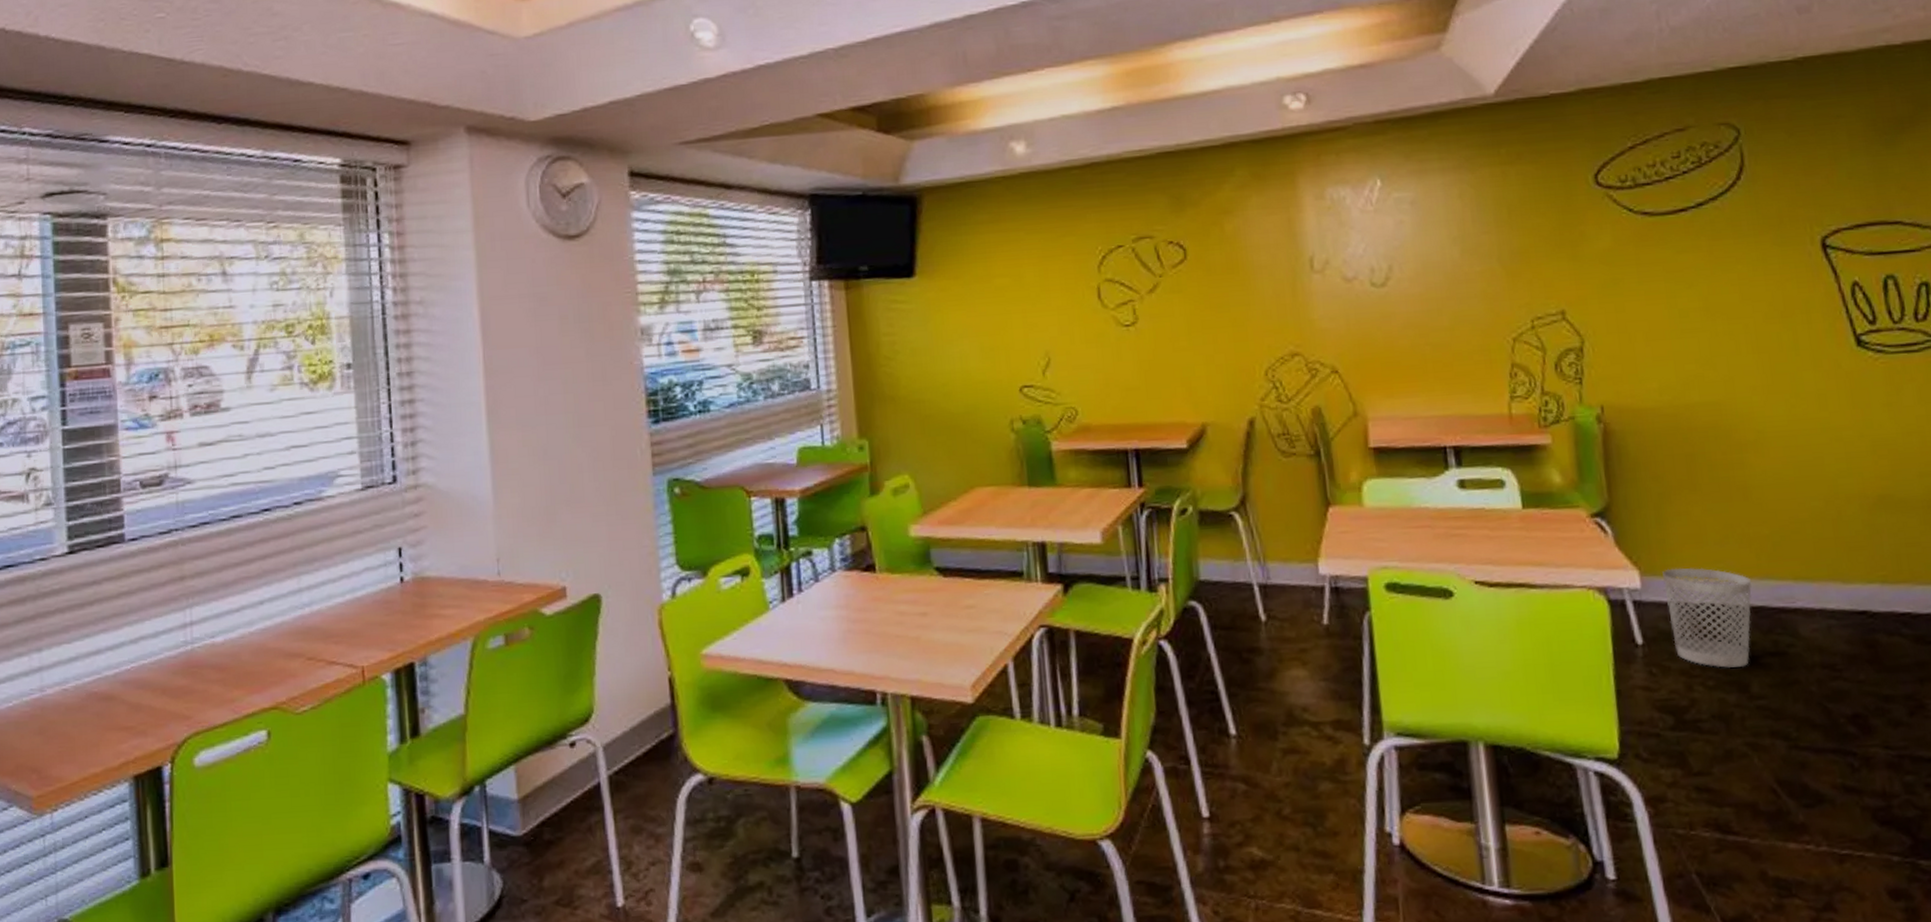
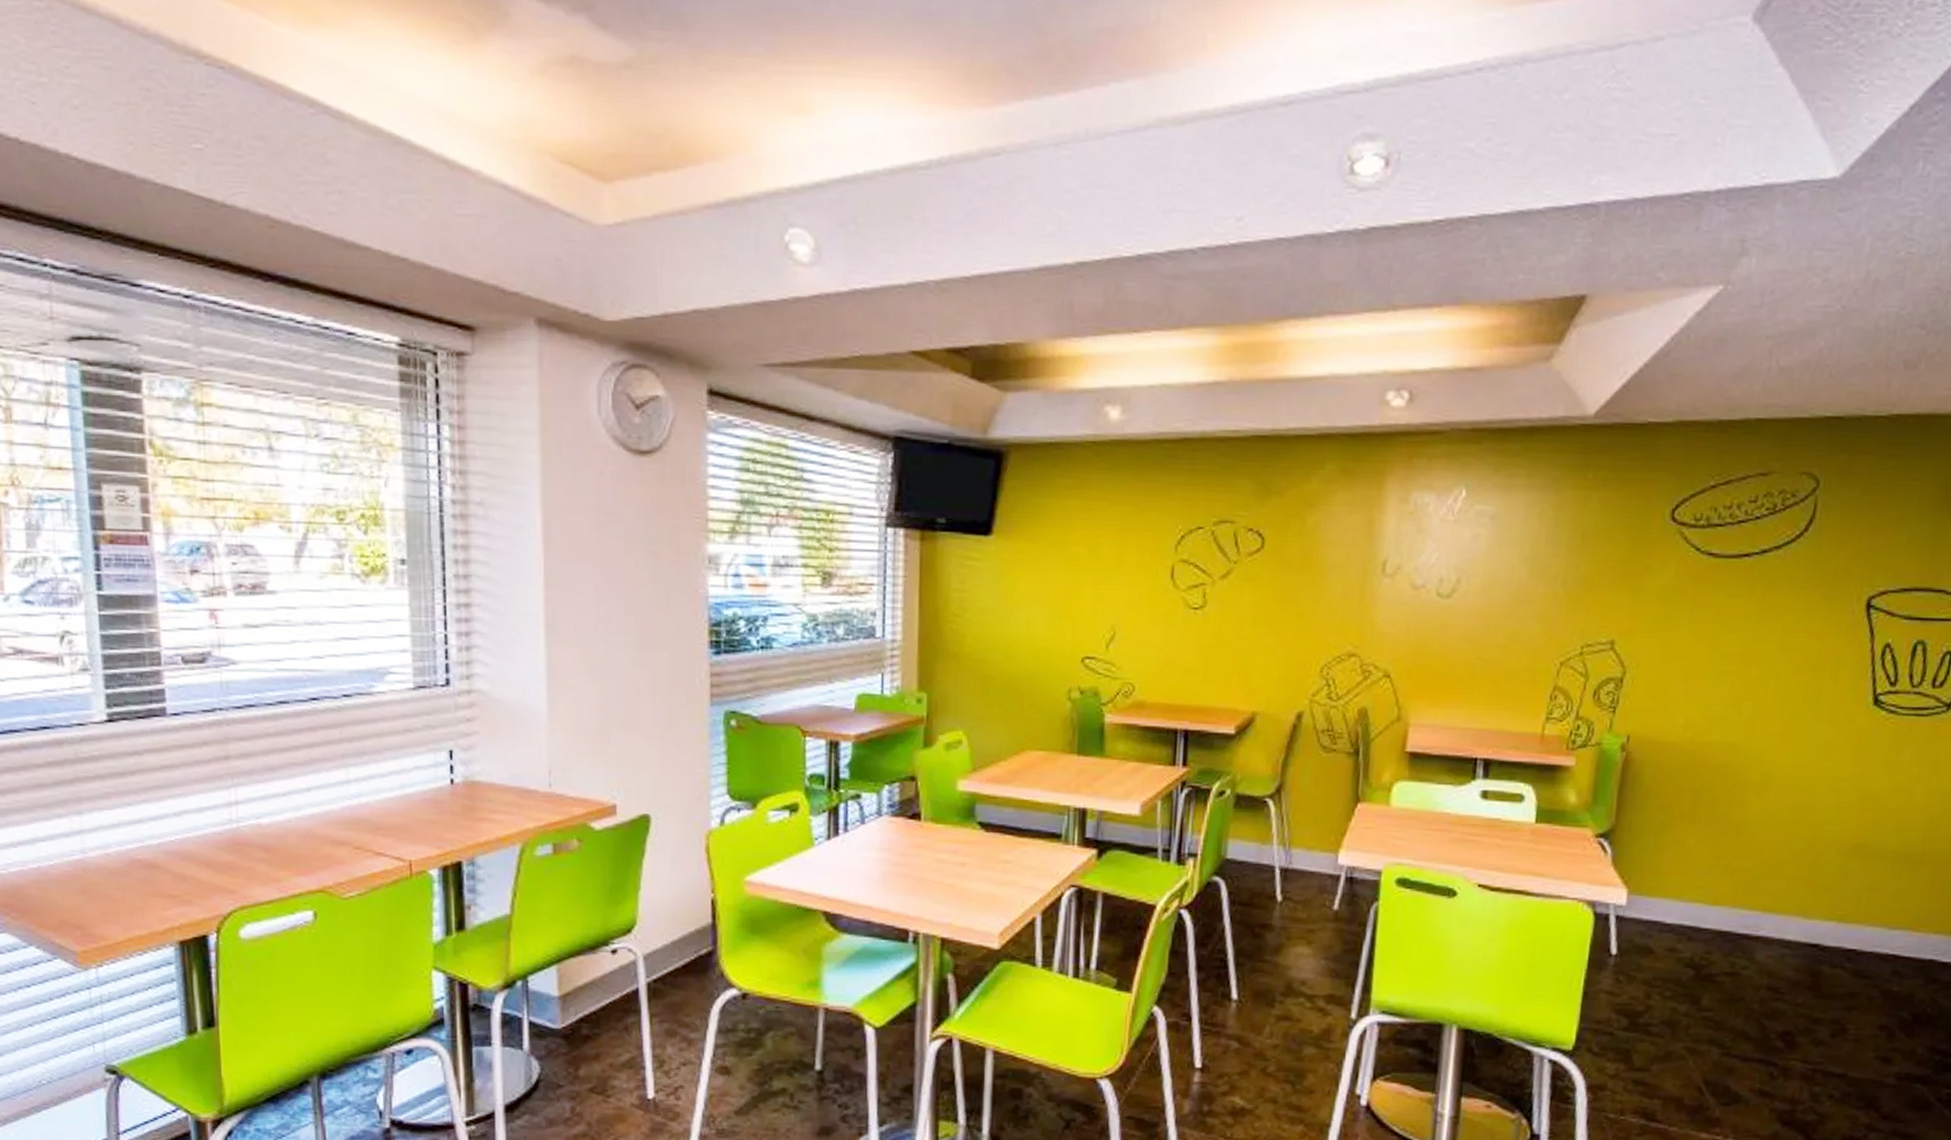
wastebasket: present [1662,567,1752,668] -> none [1643,890,1724,982]

